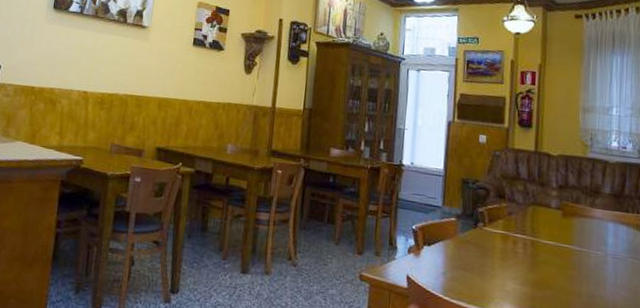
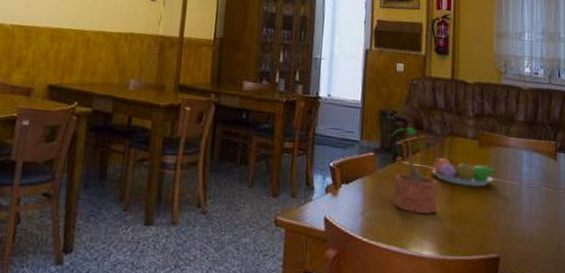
potted plant: none [468,195,520,278] -> present [386,127,438,214]
fruit bowl: none [513,225,580,256] -> present [432,157,496,187]

